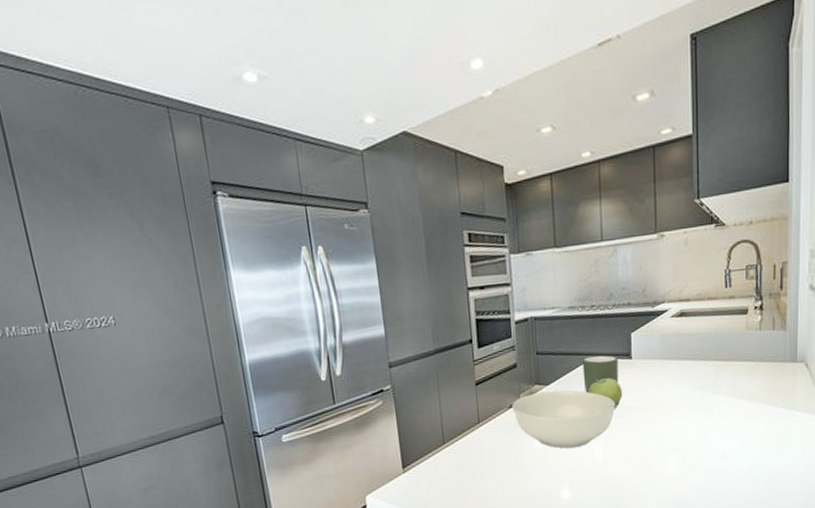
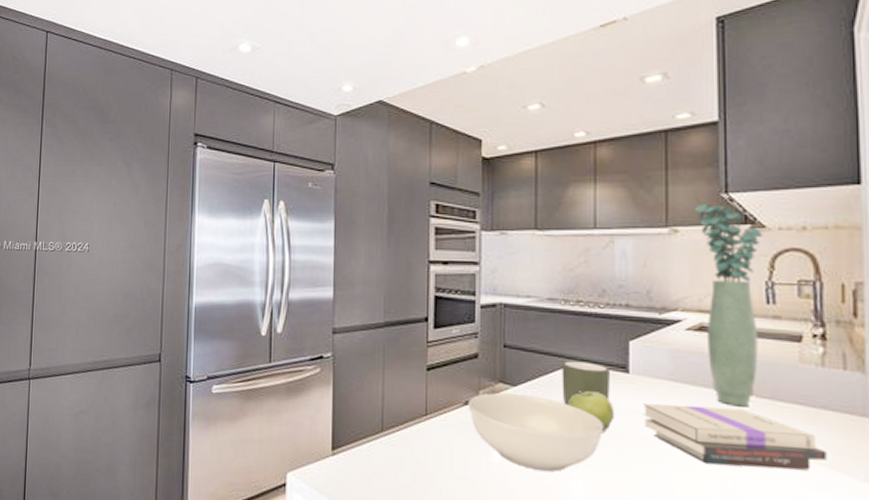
books: none [642,371,761,418] -> present [643,403,827,470]
vase: none [676,202,723,371] -> present [695,196,763,407]

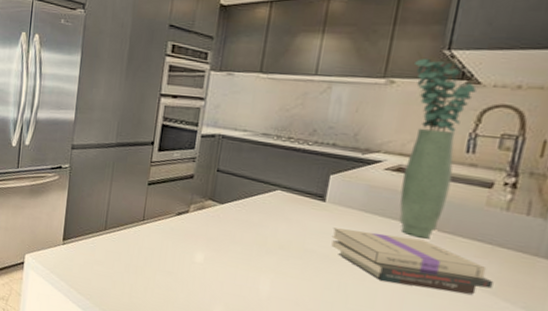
bowl: present [468,393,604,471] -> none [179,207,296,275]
mug: present [562,360,610,406] -> none [262,187,308,224]
fruit: present [569,389,615,431] -> none [267,211,307,247]

